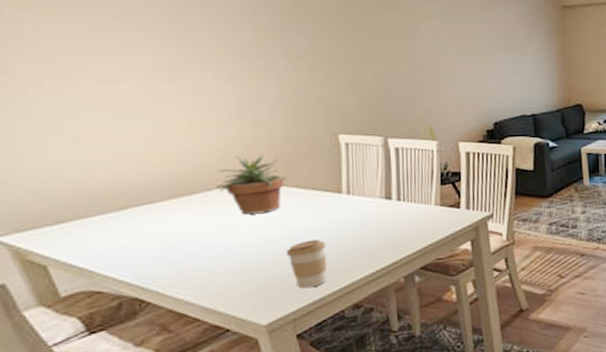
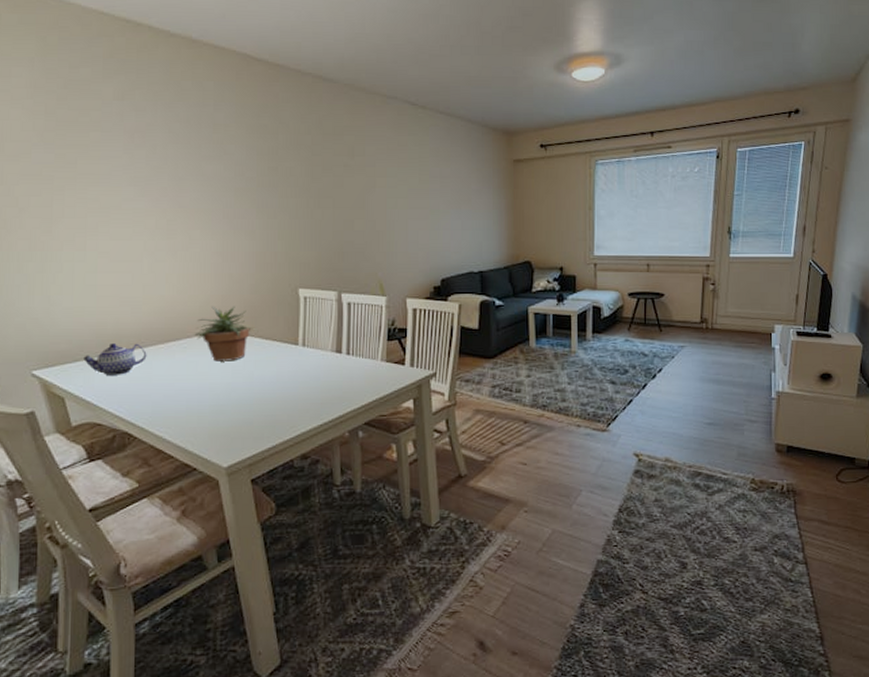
teapot: none [69,199,156,237] -> present [83,343,147,375]
coffee cup: present [285,239,328,289] -> none [247,388,282,435]

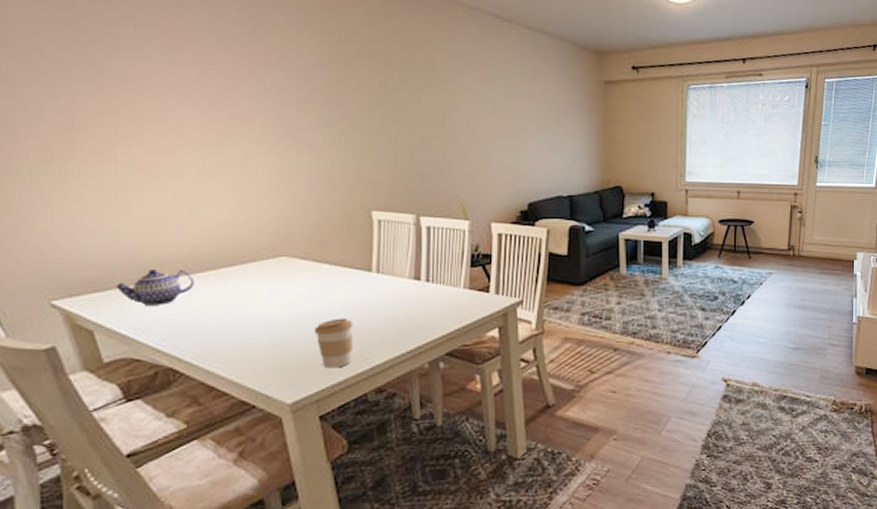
potted plant: present [194,305,259,362] -> none [251,228,326,290]
coffee cup: none [247,388,282,435] -> present [313,318,353,369]

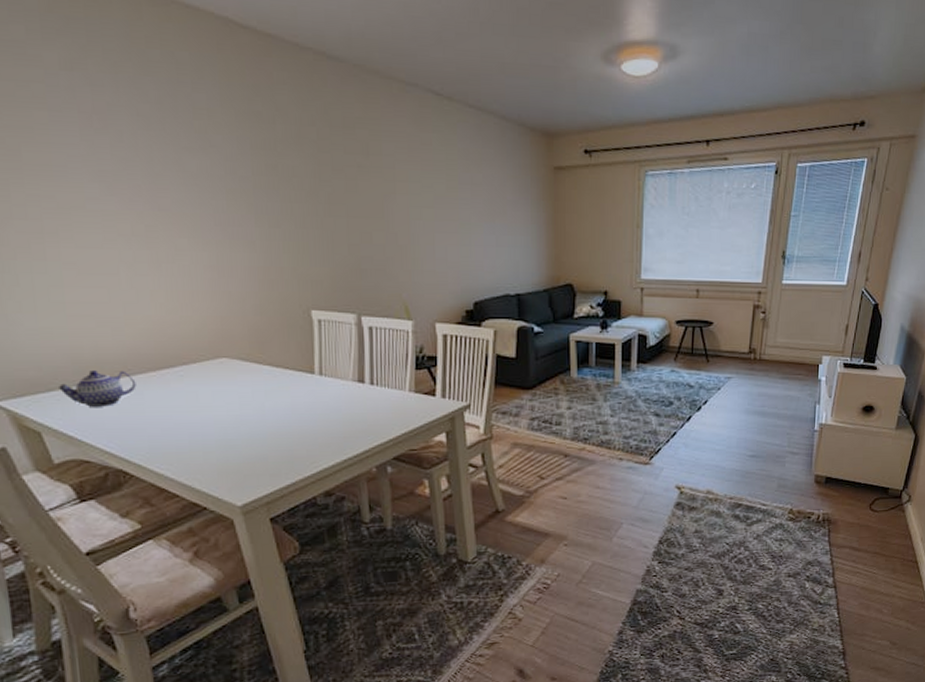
coffee cup: present [313,318,353,369] -> none [259,421,300,472]

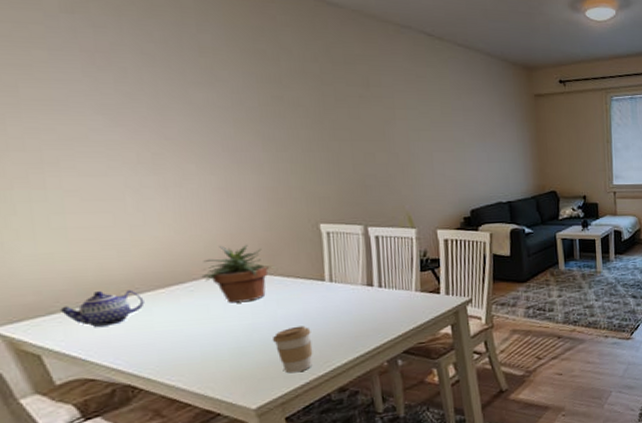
potted plant: none [191,328,267,392] -> present [201,244,278,303]
coffee cup: none [259,421,300,472] -> present [272,325,314,374]

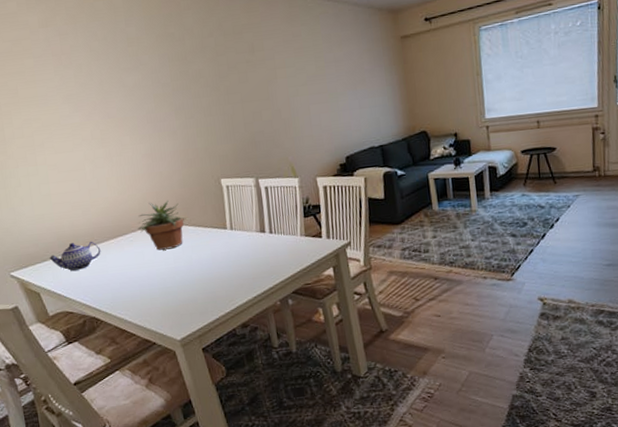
coffee cup: present [272,325,314,374] -> none [189,269,222,310]

